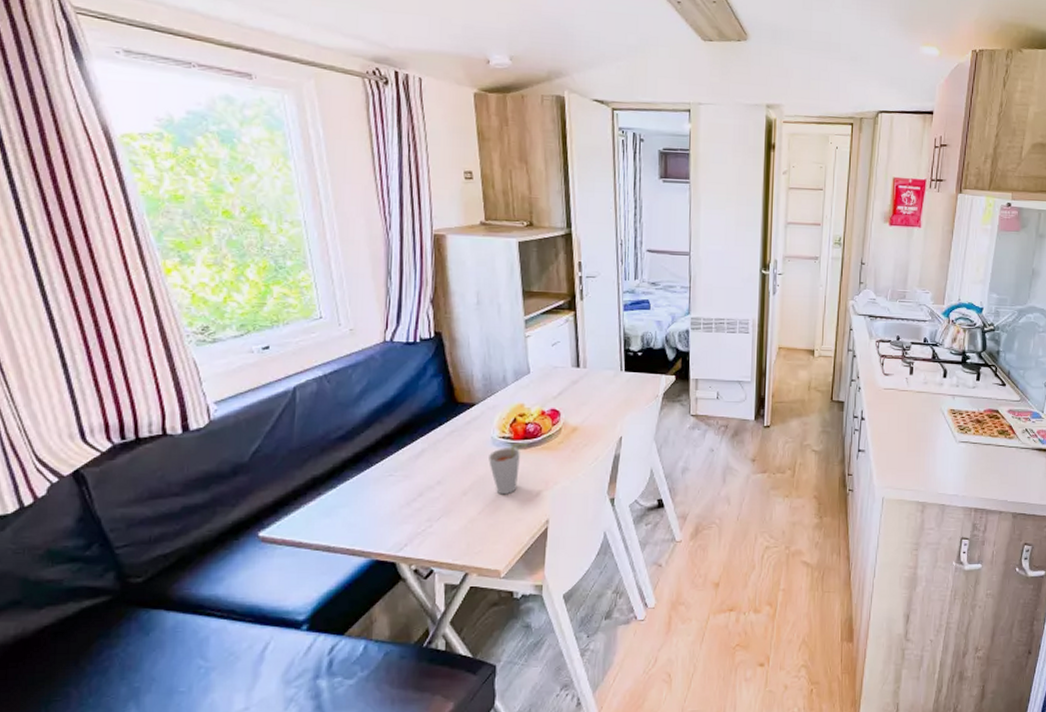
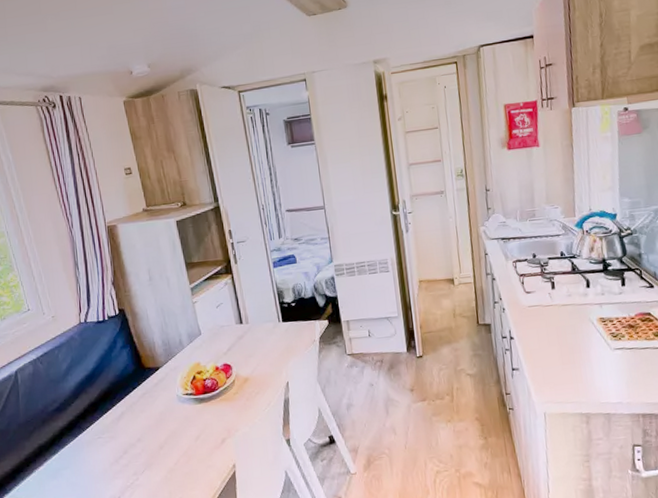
cup: present [489,442,529,495] -> none [177,397,209,446]

